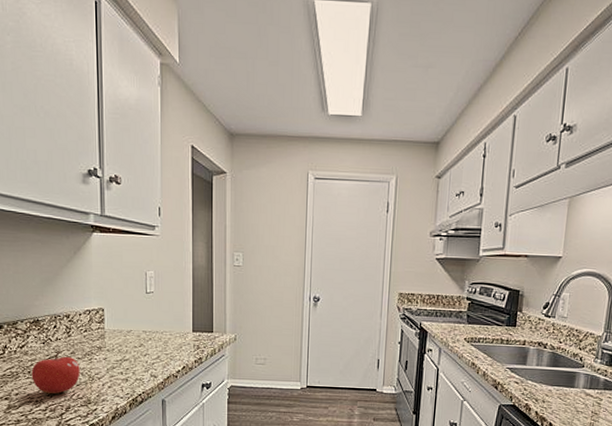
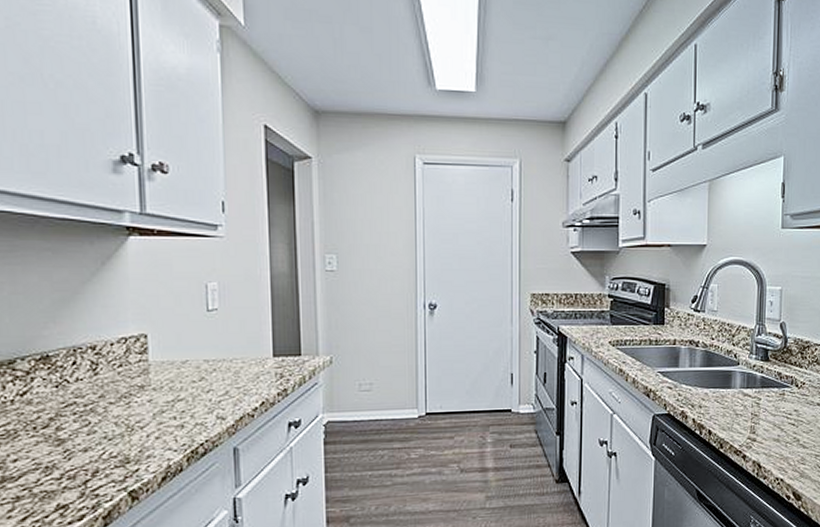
fruit: present [31,351,80,394] -> none [38,395,113,456]

